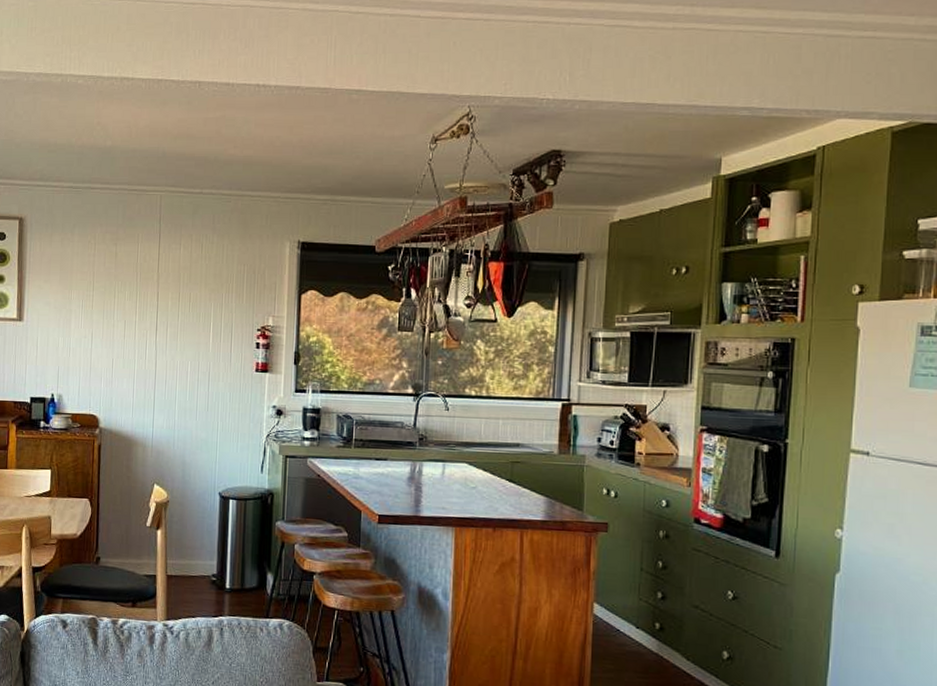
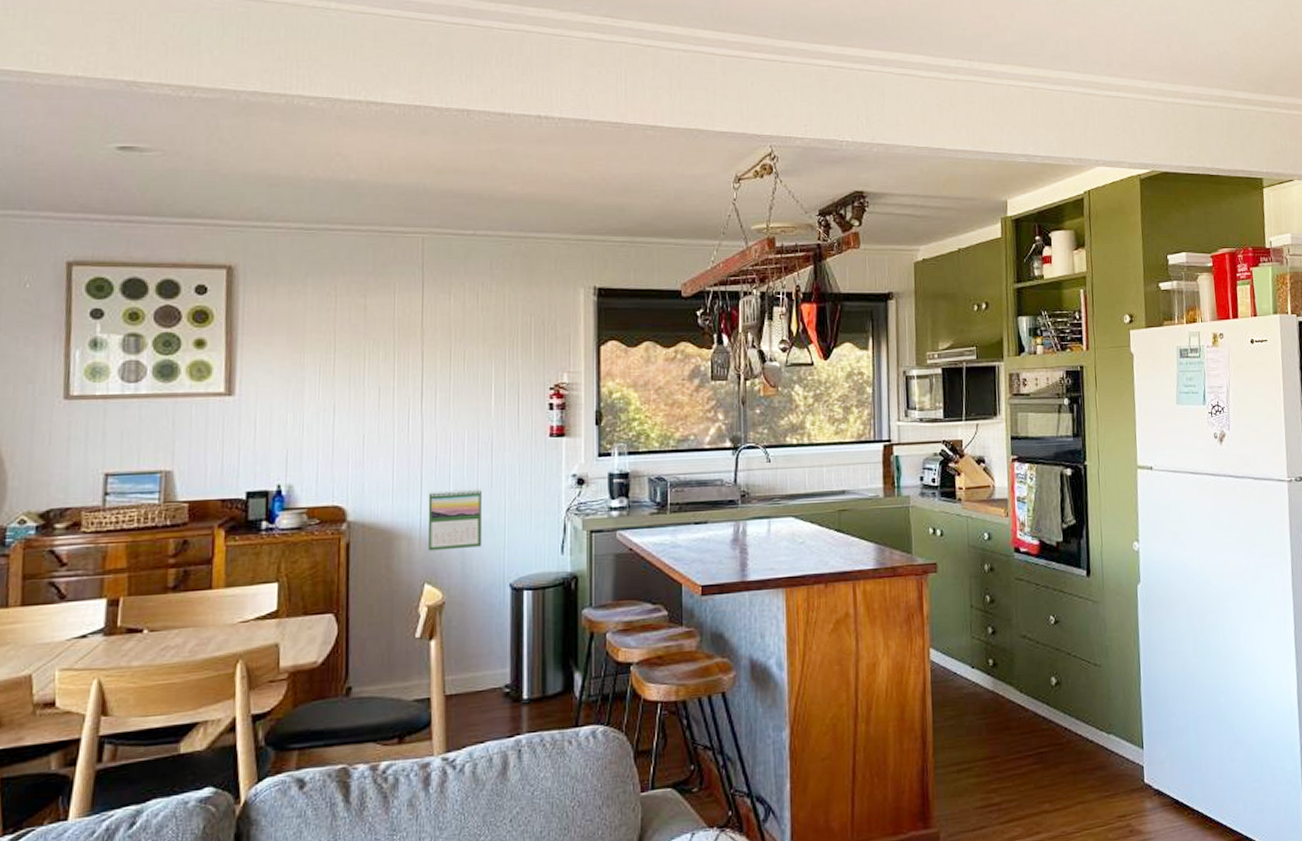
calendar: none [158,409,200,459] -> present [428,489,483,551]

